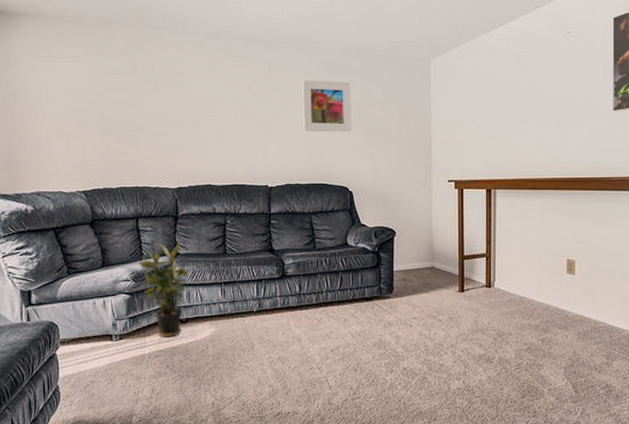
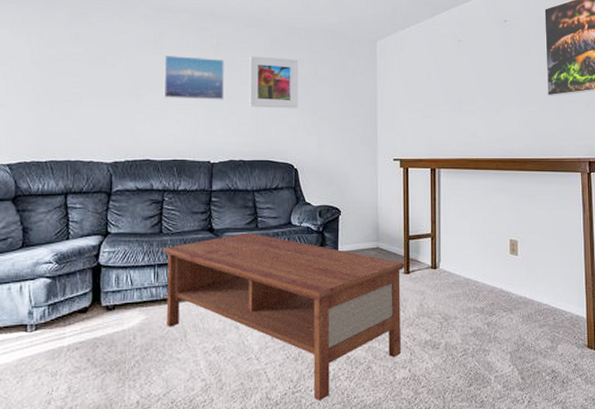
potted plant: present [139,242,188,337] -> none [64,220,118,327]
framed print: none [220,83,278,126] -> present [163,56,224,100]
coffee table: none [228,253,461,408] -> present [163,232,406,402]

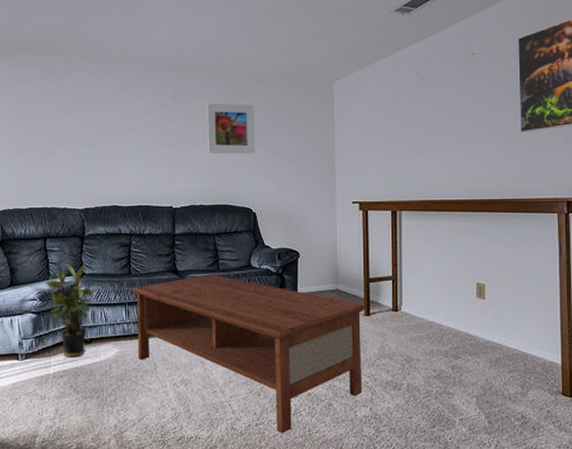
potted plant: none [64,220,118,327] -> present [46,262,93,357]
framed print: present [163,56,224,100] -> none [127,106,183,148]

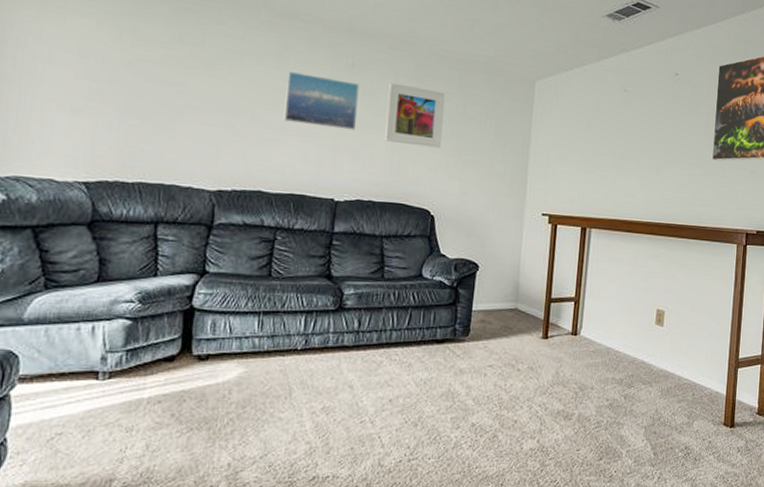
potted plant: present [46,262,93,357] -> none [150,256,217,378]
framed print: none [127,106,183,148] -> present [283,72,360,130]
coffee table: present [132,274,367,434] -> none [269,282,545,471]

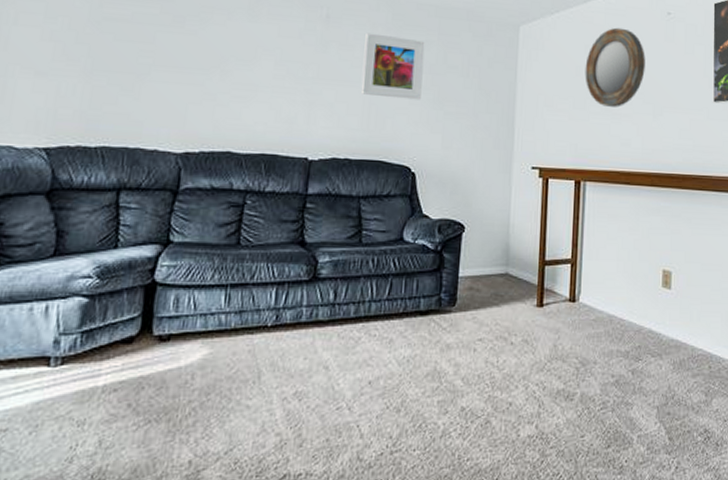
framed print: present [283,72,360,130] -> none [255,25,335,84]
home mirror: none [594,85,652,161] -> present [585,27,645,107]

